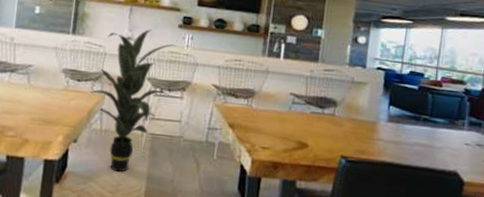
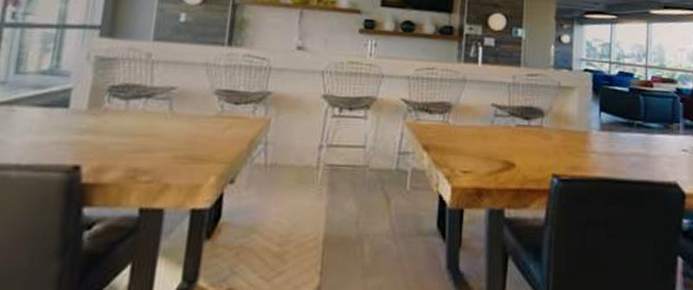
indoor plant: present [89,29,176,172] -> none [249,36,356,217]

